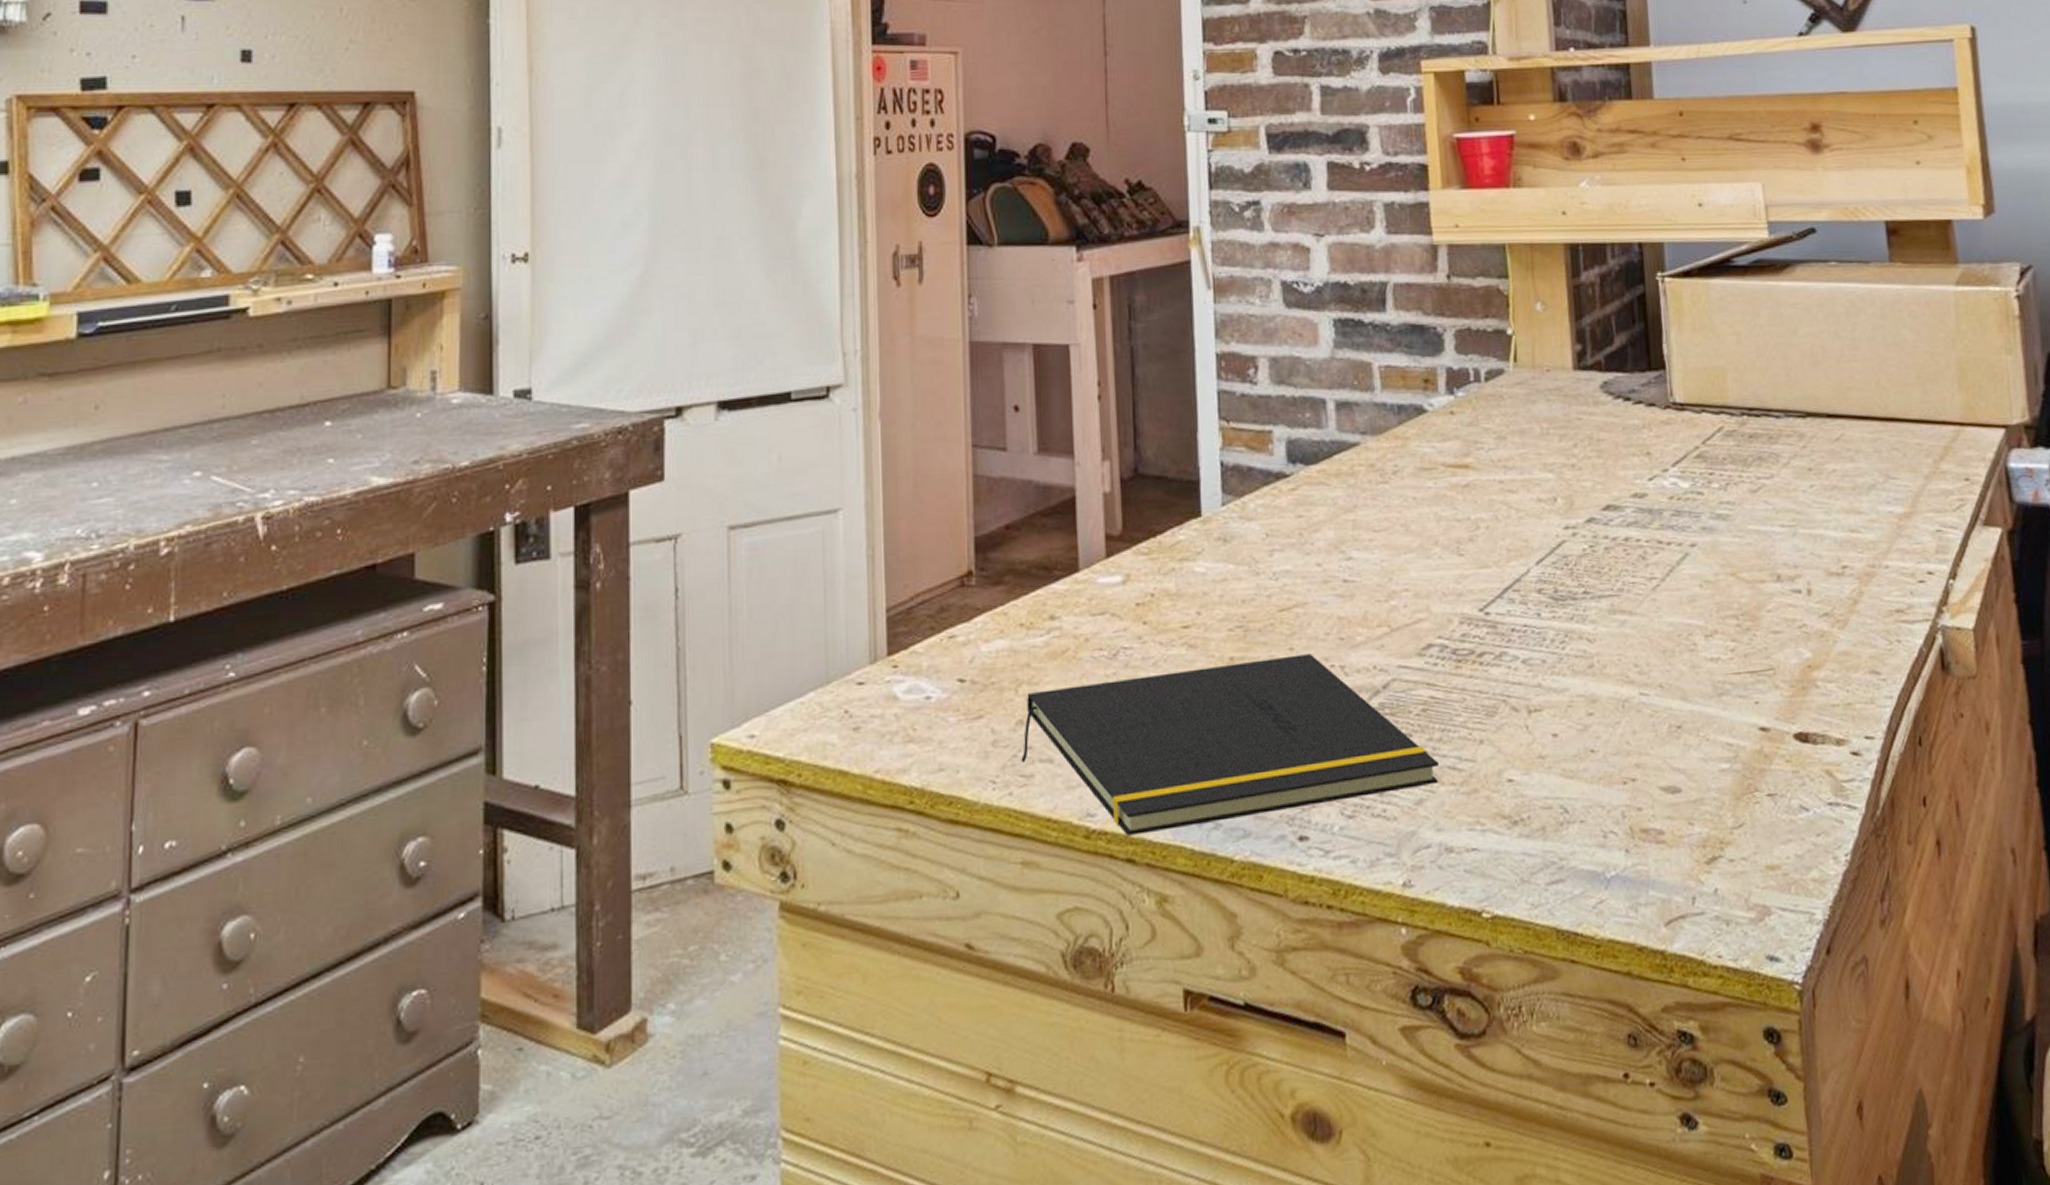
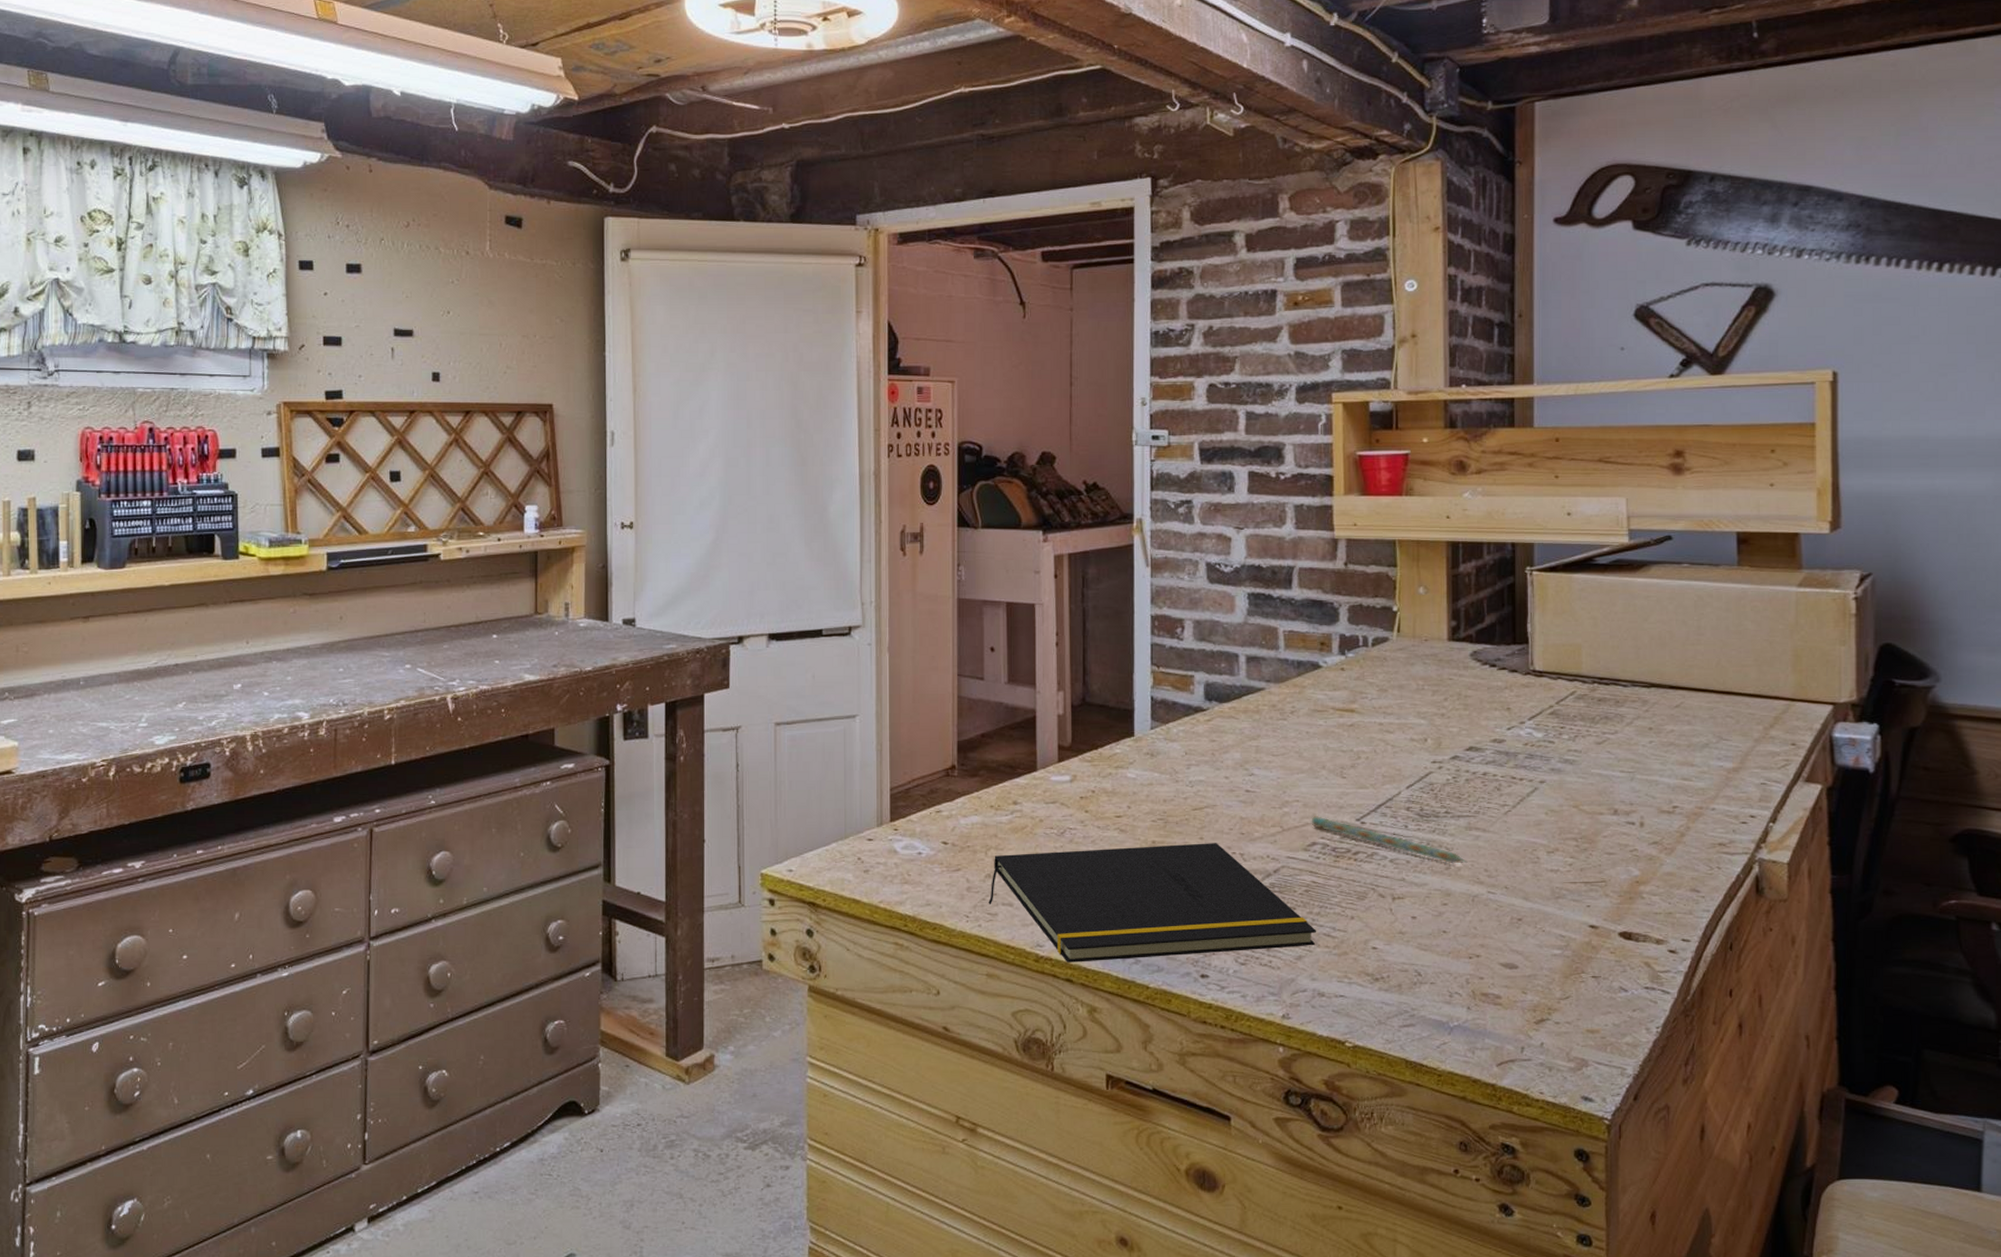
pencil: none [1424,607,1614,661] -> present [1311,815,1468,864]

